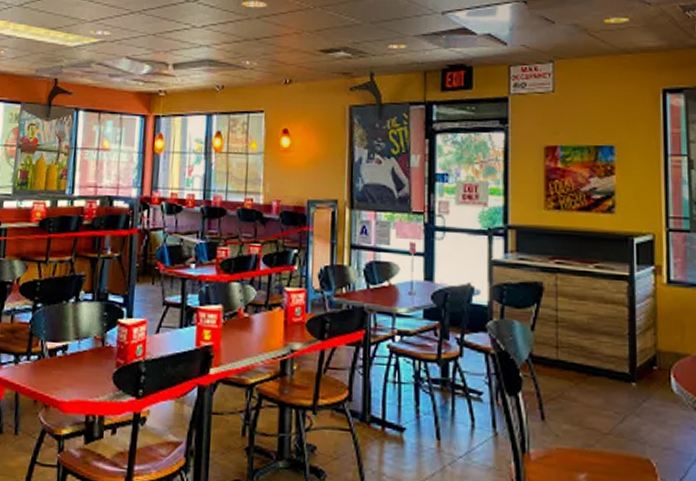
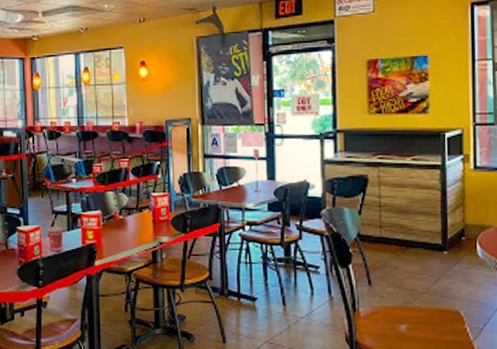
beverage cup: none [151,306,175,355] -> present [43,215,64,253]

